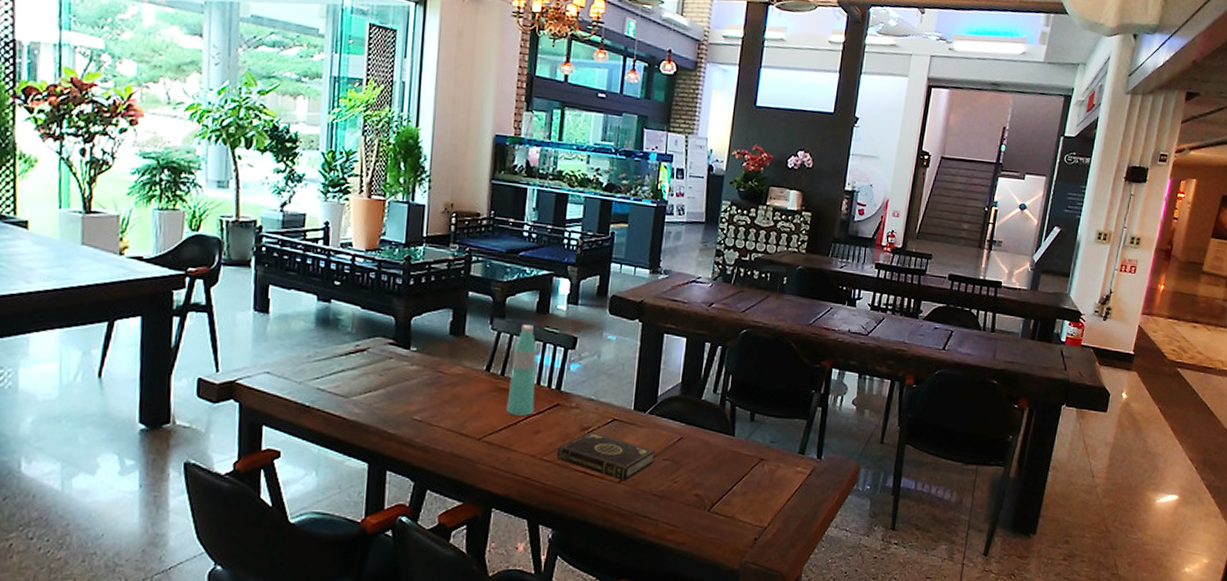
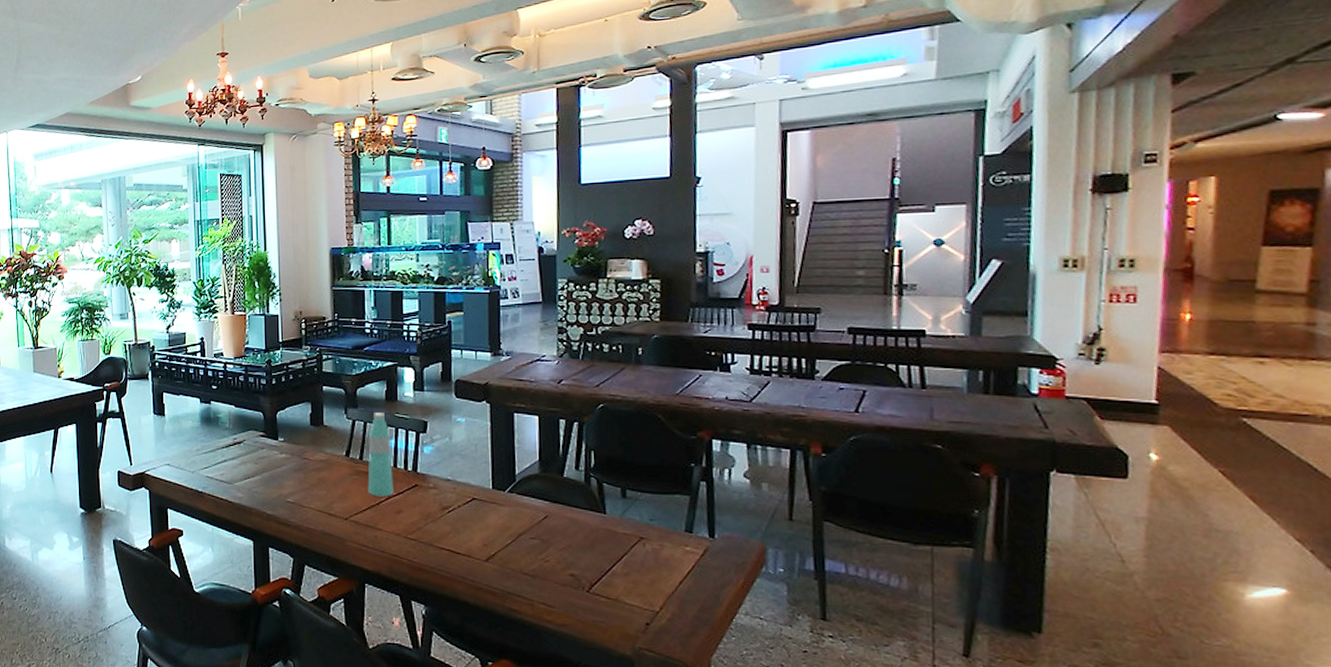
book: present [556,432,656,481] -> none [420,511,521,560]

